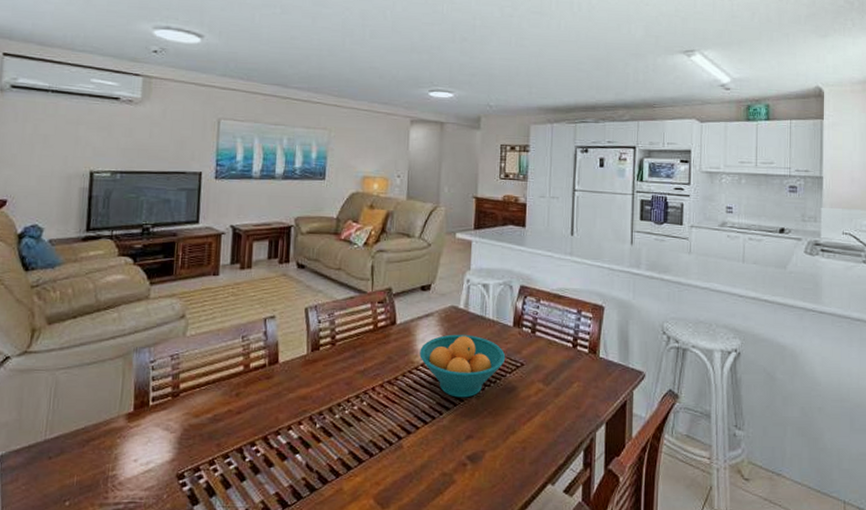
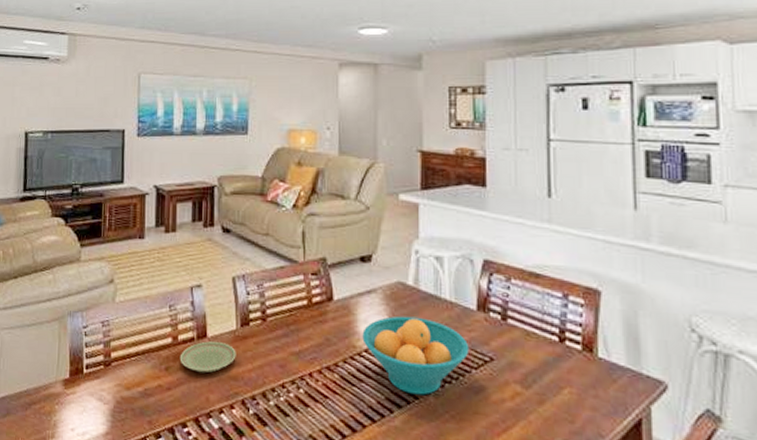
plate: none [250,366,306,396] -> present [179,341,236,373]

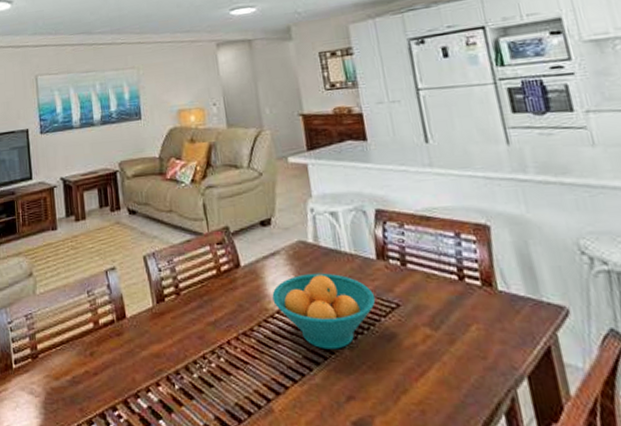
plate: present [179,341,236,373] -> none [102,320,156,354]

